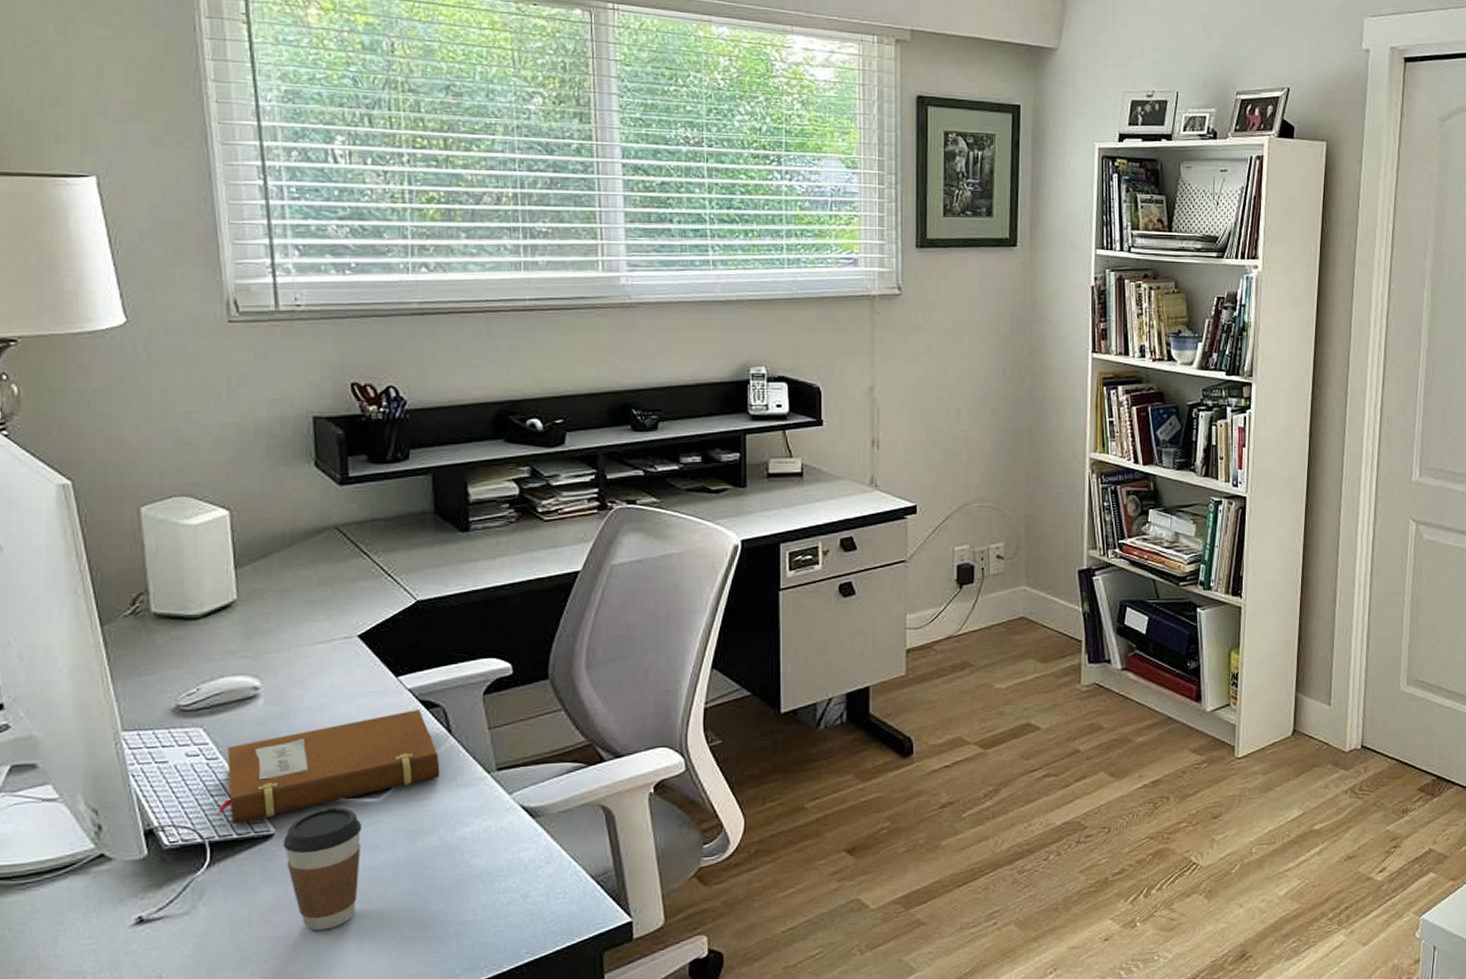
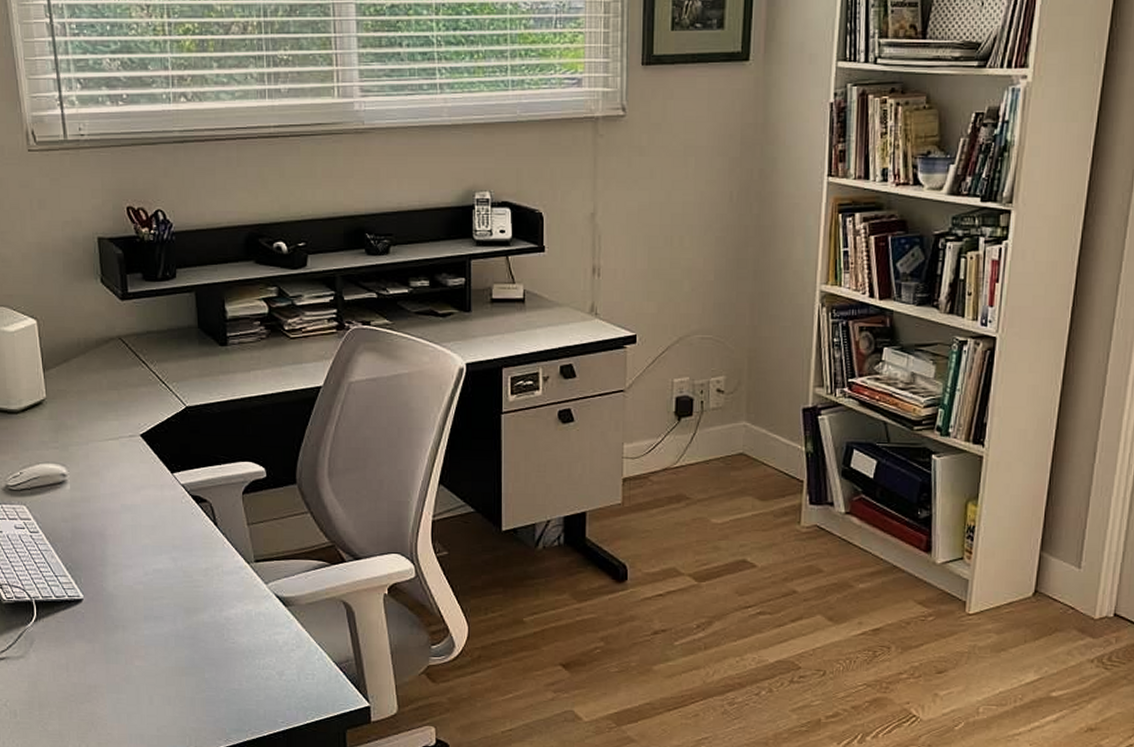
notebook: present [218,710,440,824] -> none [41,503,209,588]
coffee cup: present [283,807,363,931] -> none [90,581,150,683]

